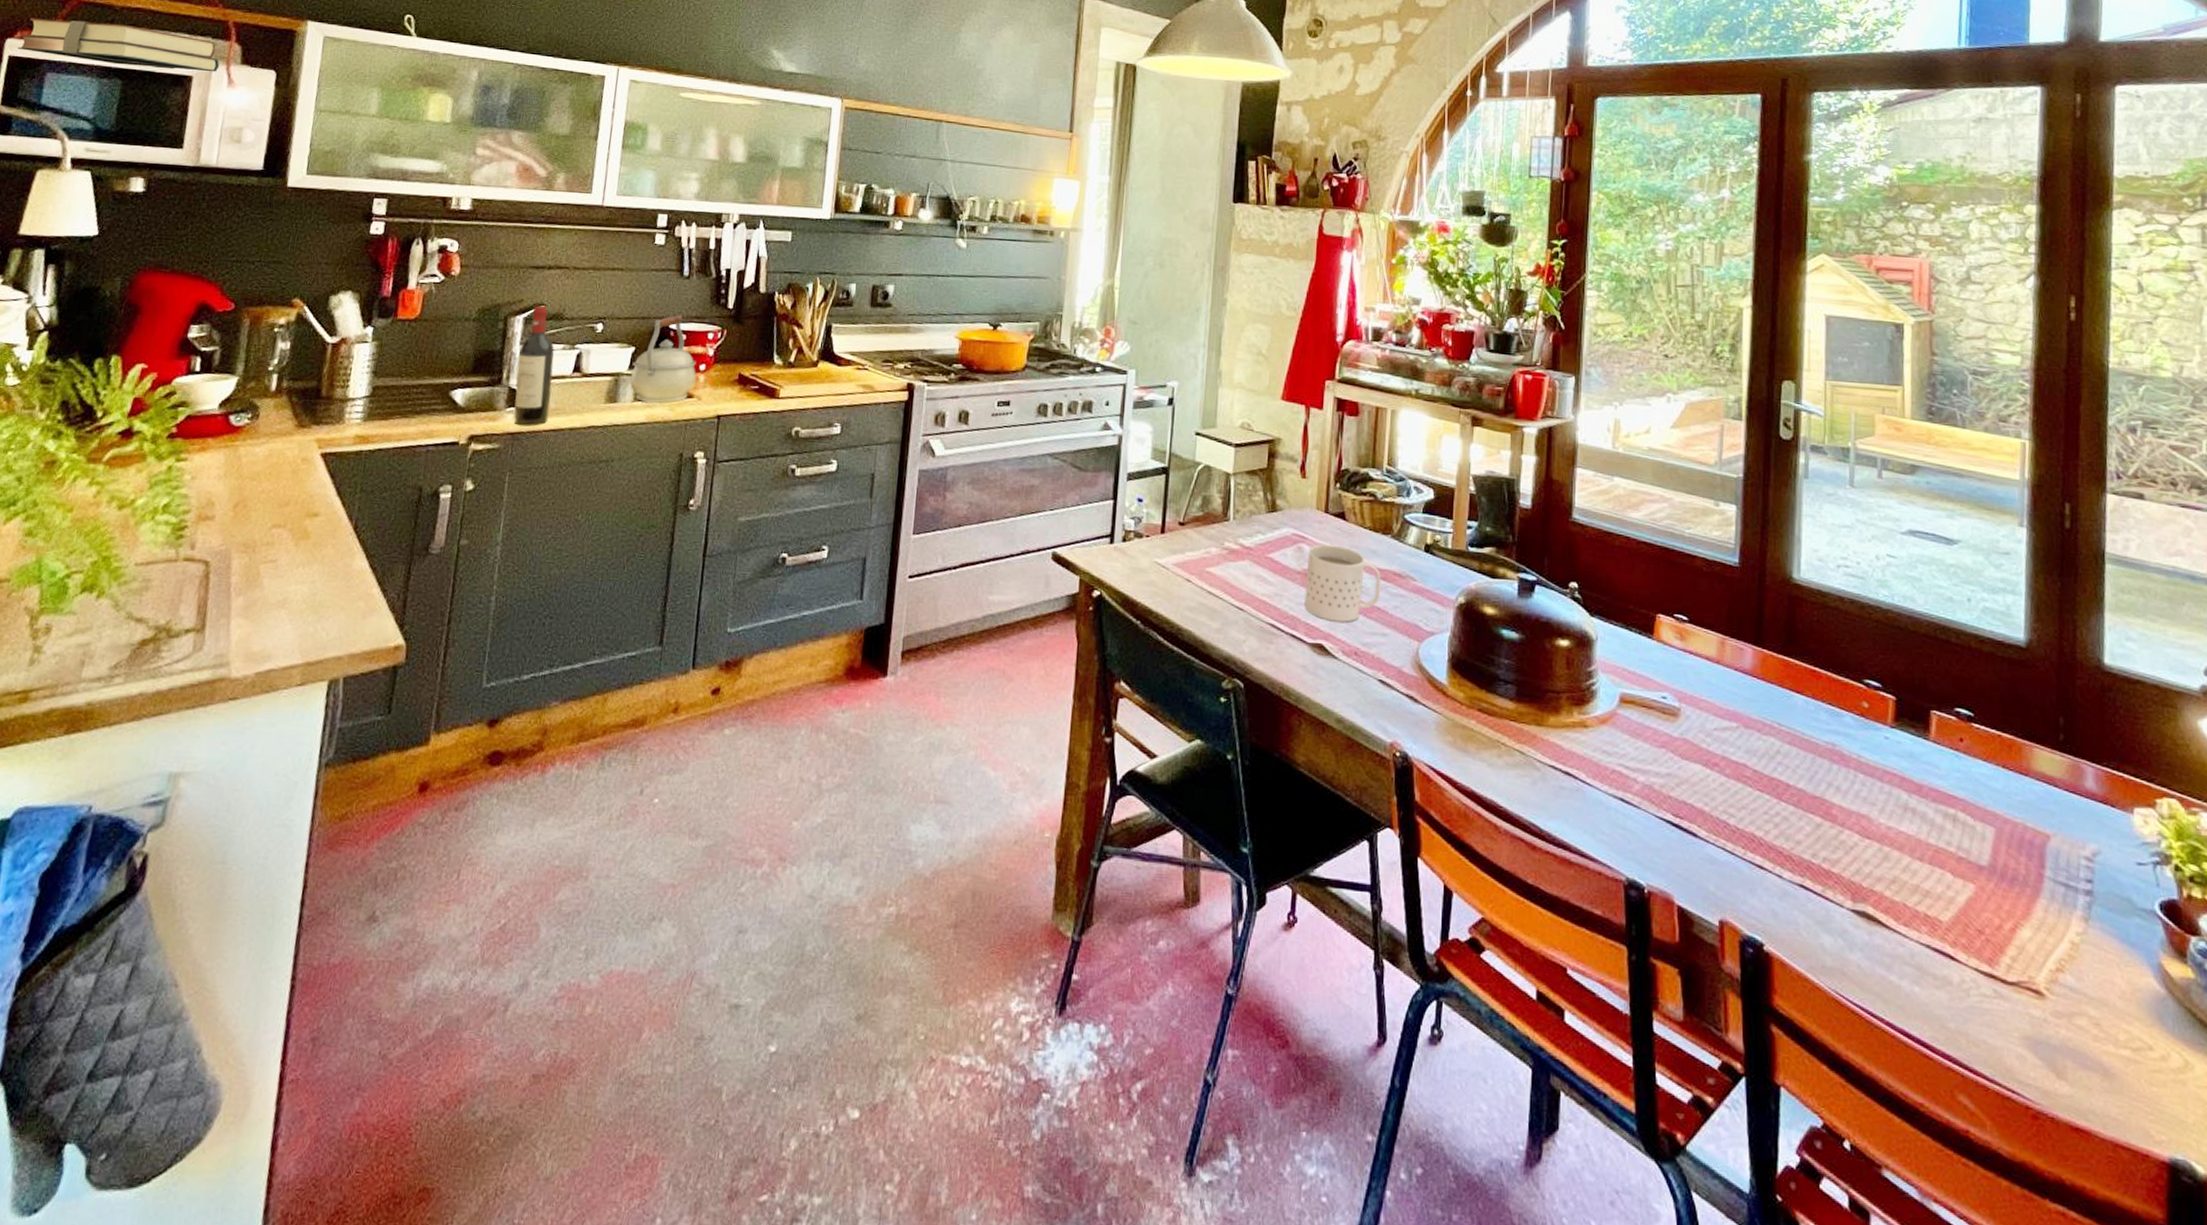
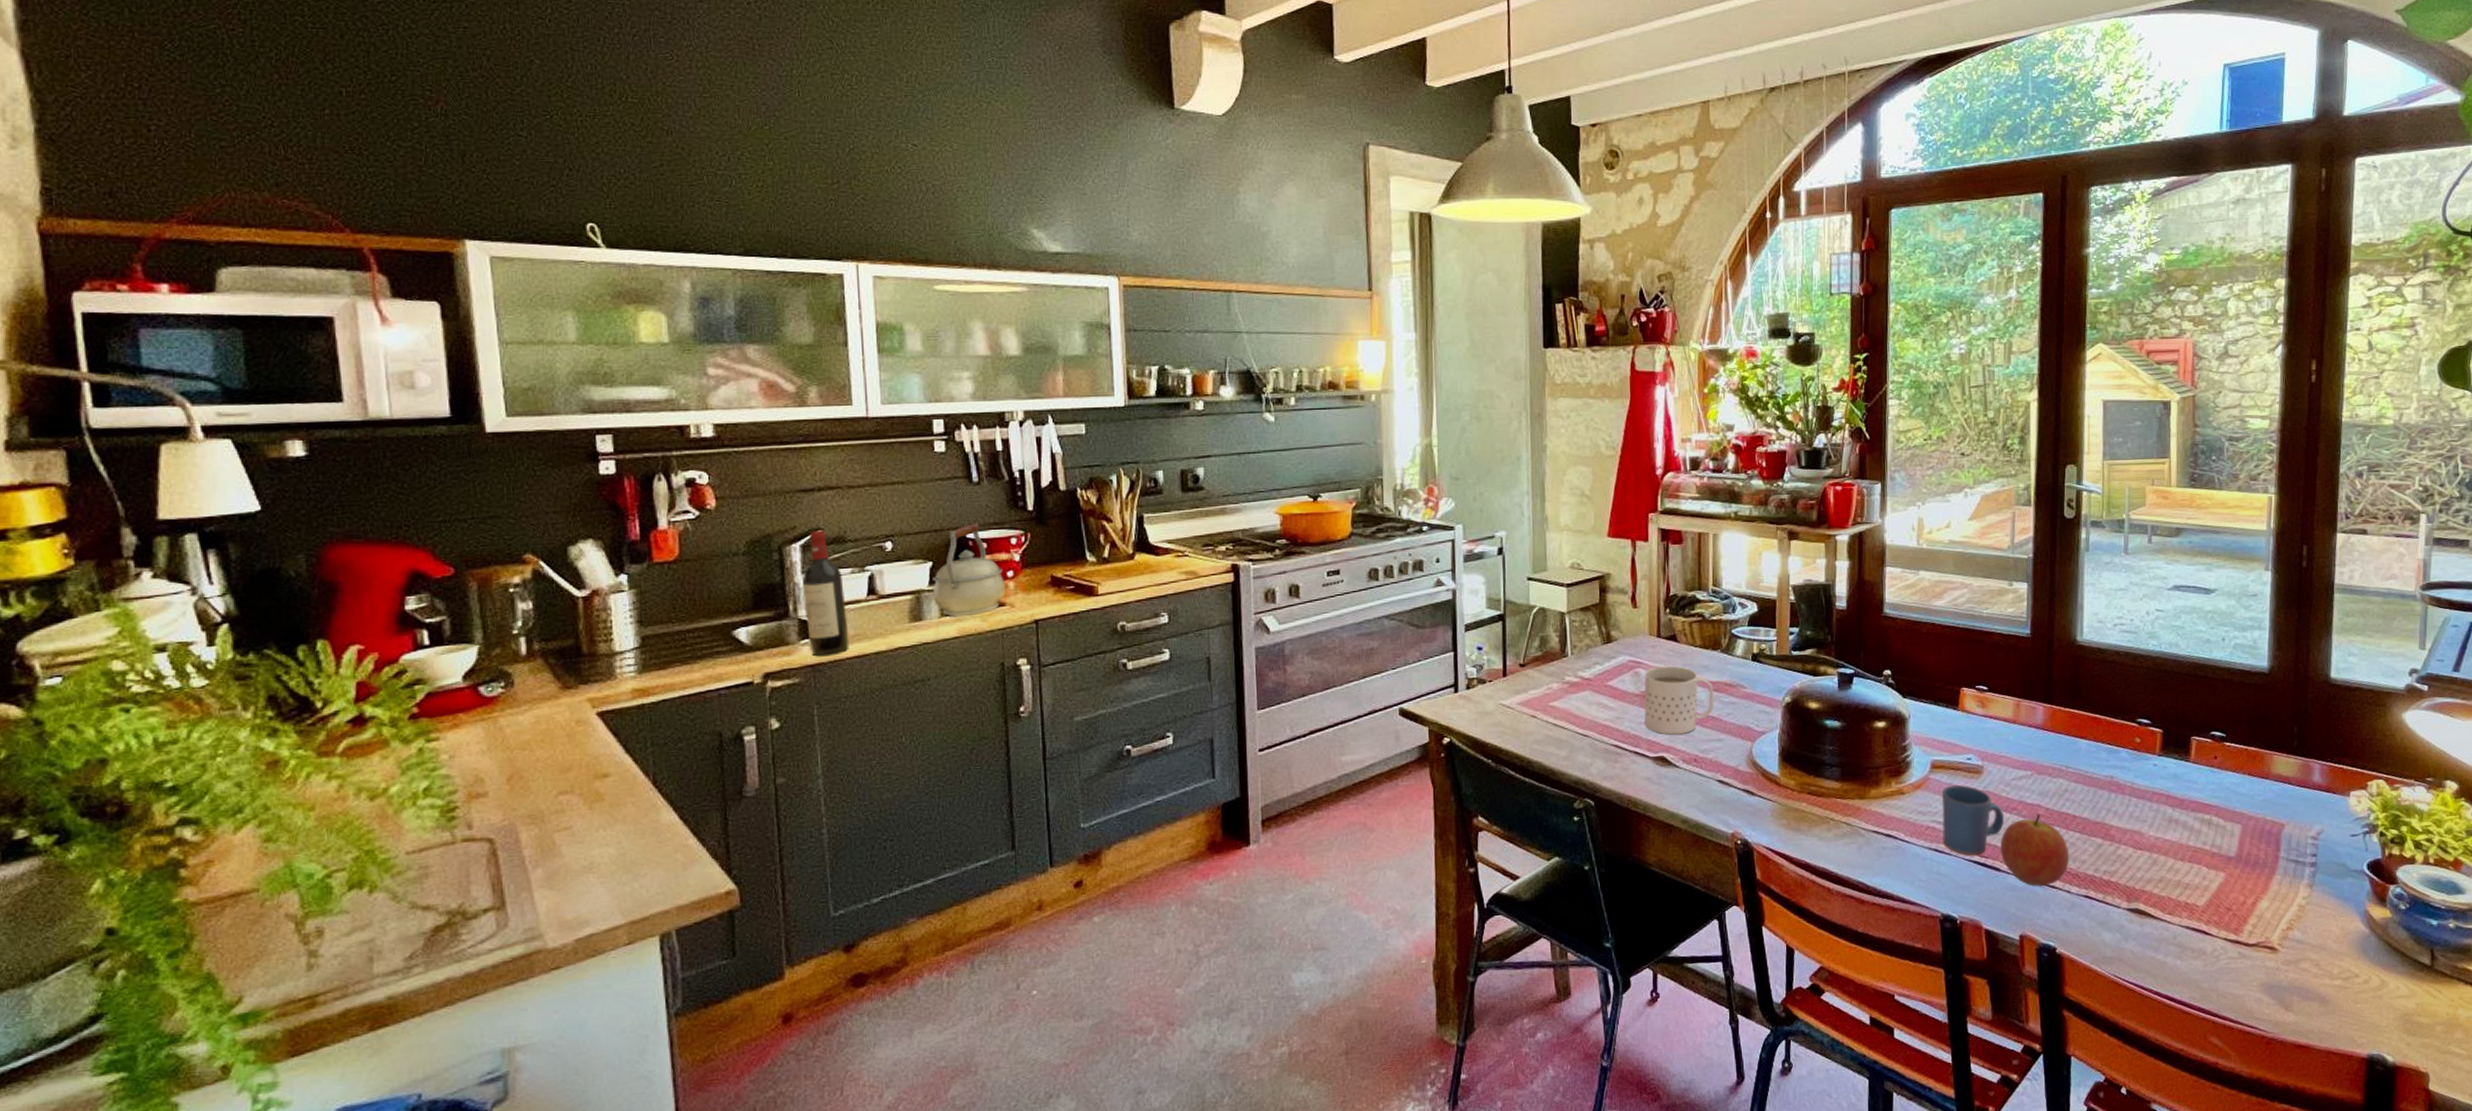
books: present [18,18,219,72] -> none [89,263,364,312]
mug: none [1631,725,1704,814] -> present [1941,785,2005,856]
fruit: none [1699,775,1782,864] -> present [2001,814,2070,886]

